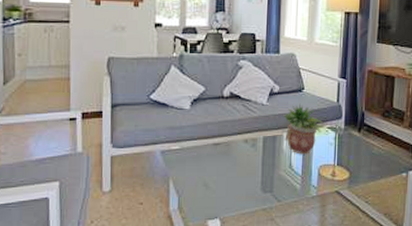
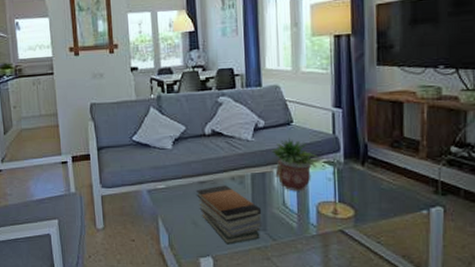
book stack: none [209,147,270,207] -> present [195,185,262,245]

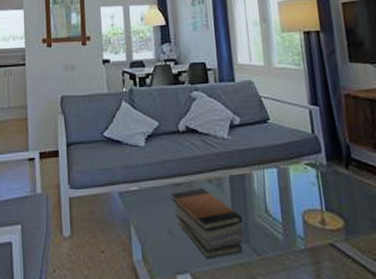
potted plant: present [271,138,319,191] -> none [249,136,300,197]

